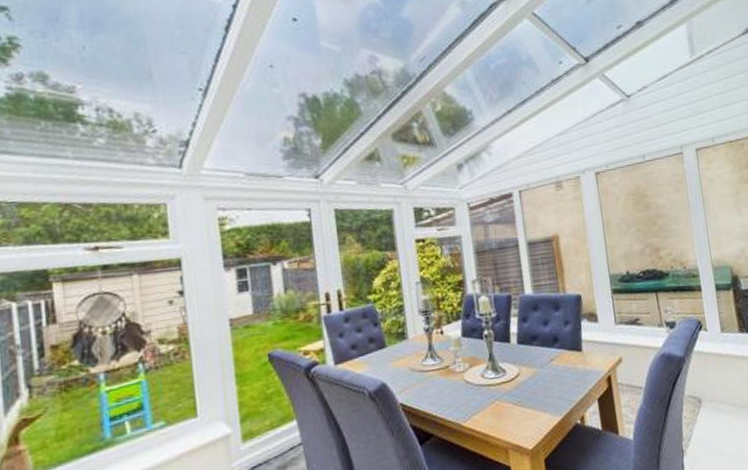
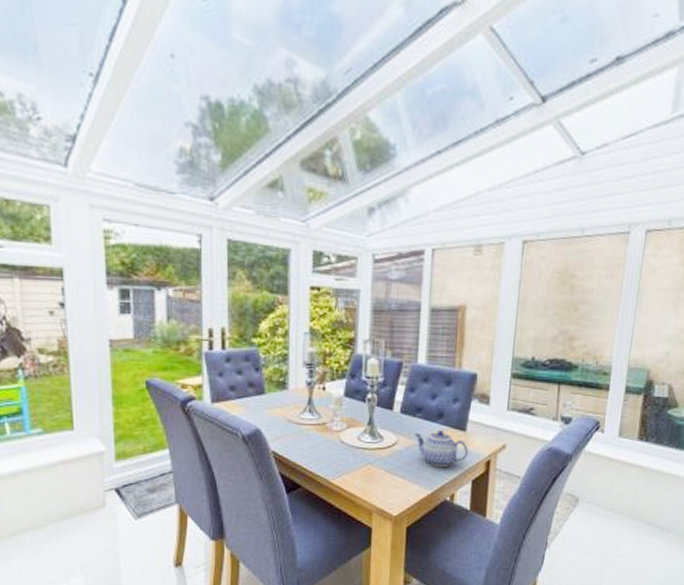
teapot: none [534,354,589,392] -> present [414,431,469,468]

